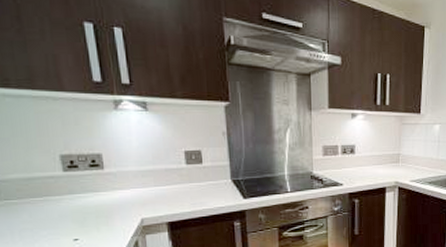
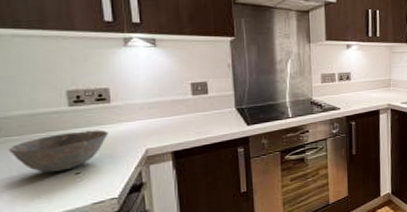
bowl: none [8,197,104,237] -> present [8,130,108,173]

